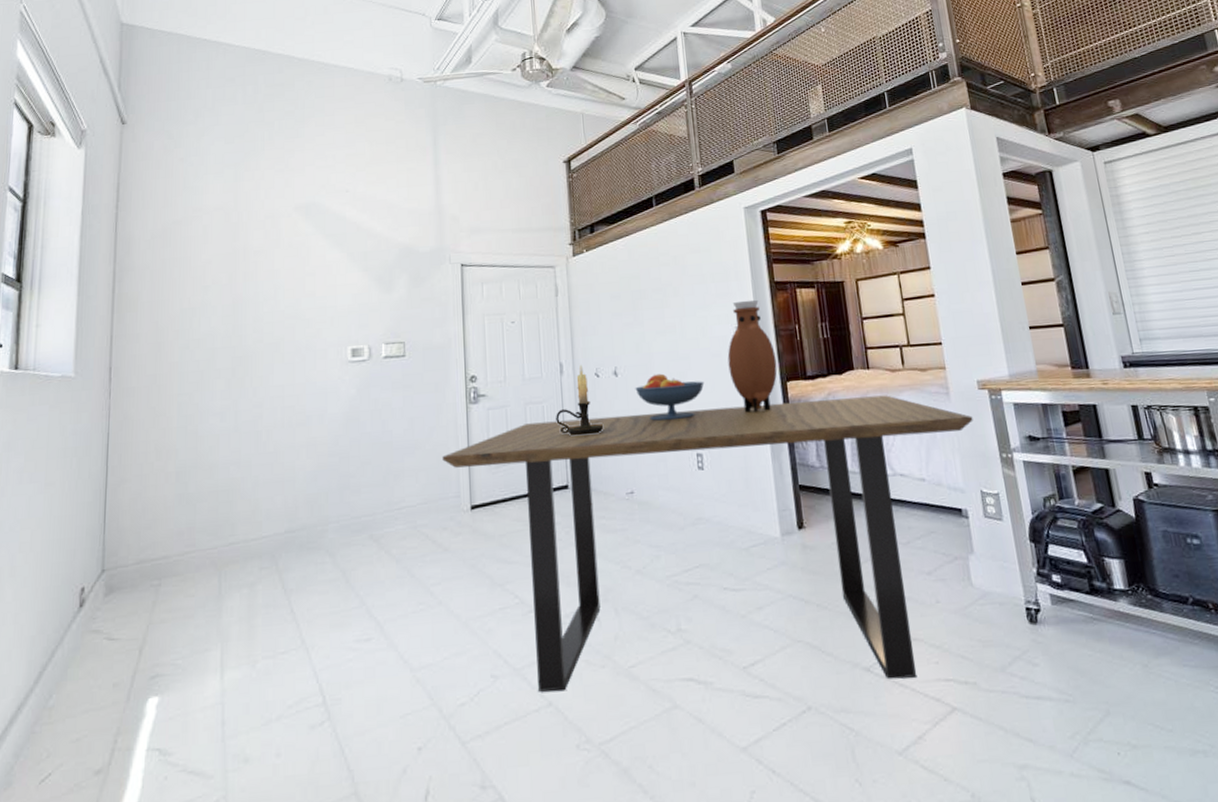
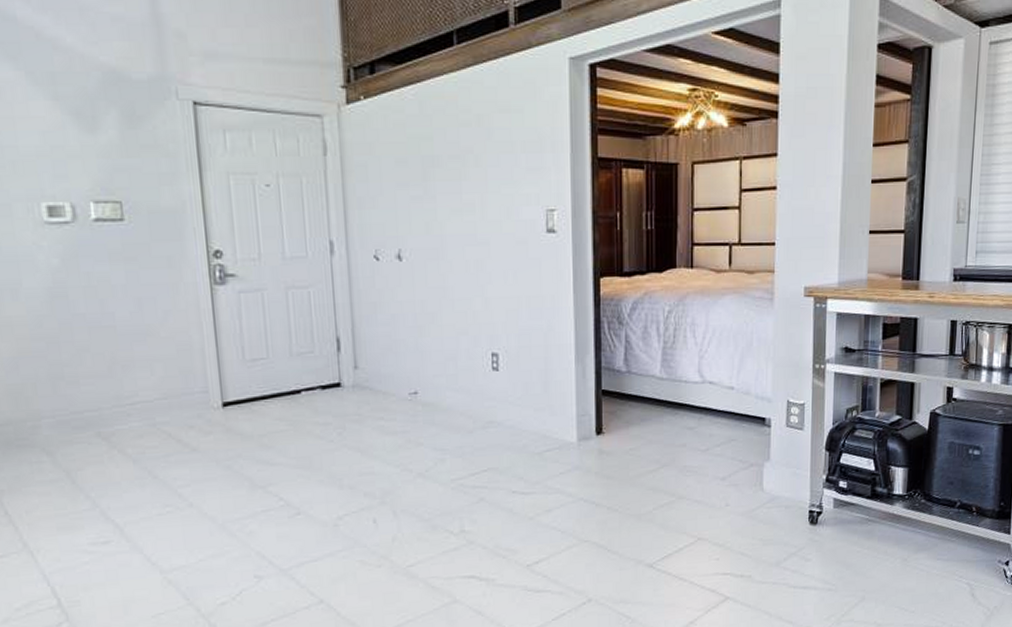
dining table: present [442,395,973,692] -> none [183,298,793,591]
candle holder: present [556,364,604,436] -> none [325,243,384,328]
fruit bowl: present [635,373,705,421] -> none [422,260,506,315]
vase: present [727,299,778,413] -> none [534,178,591,310]

